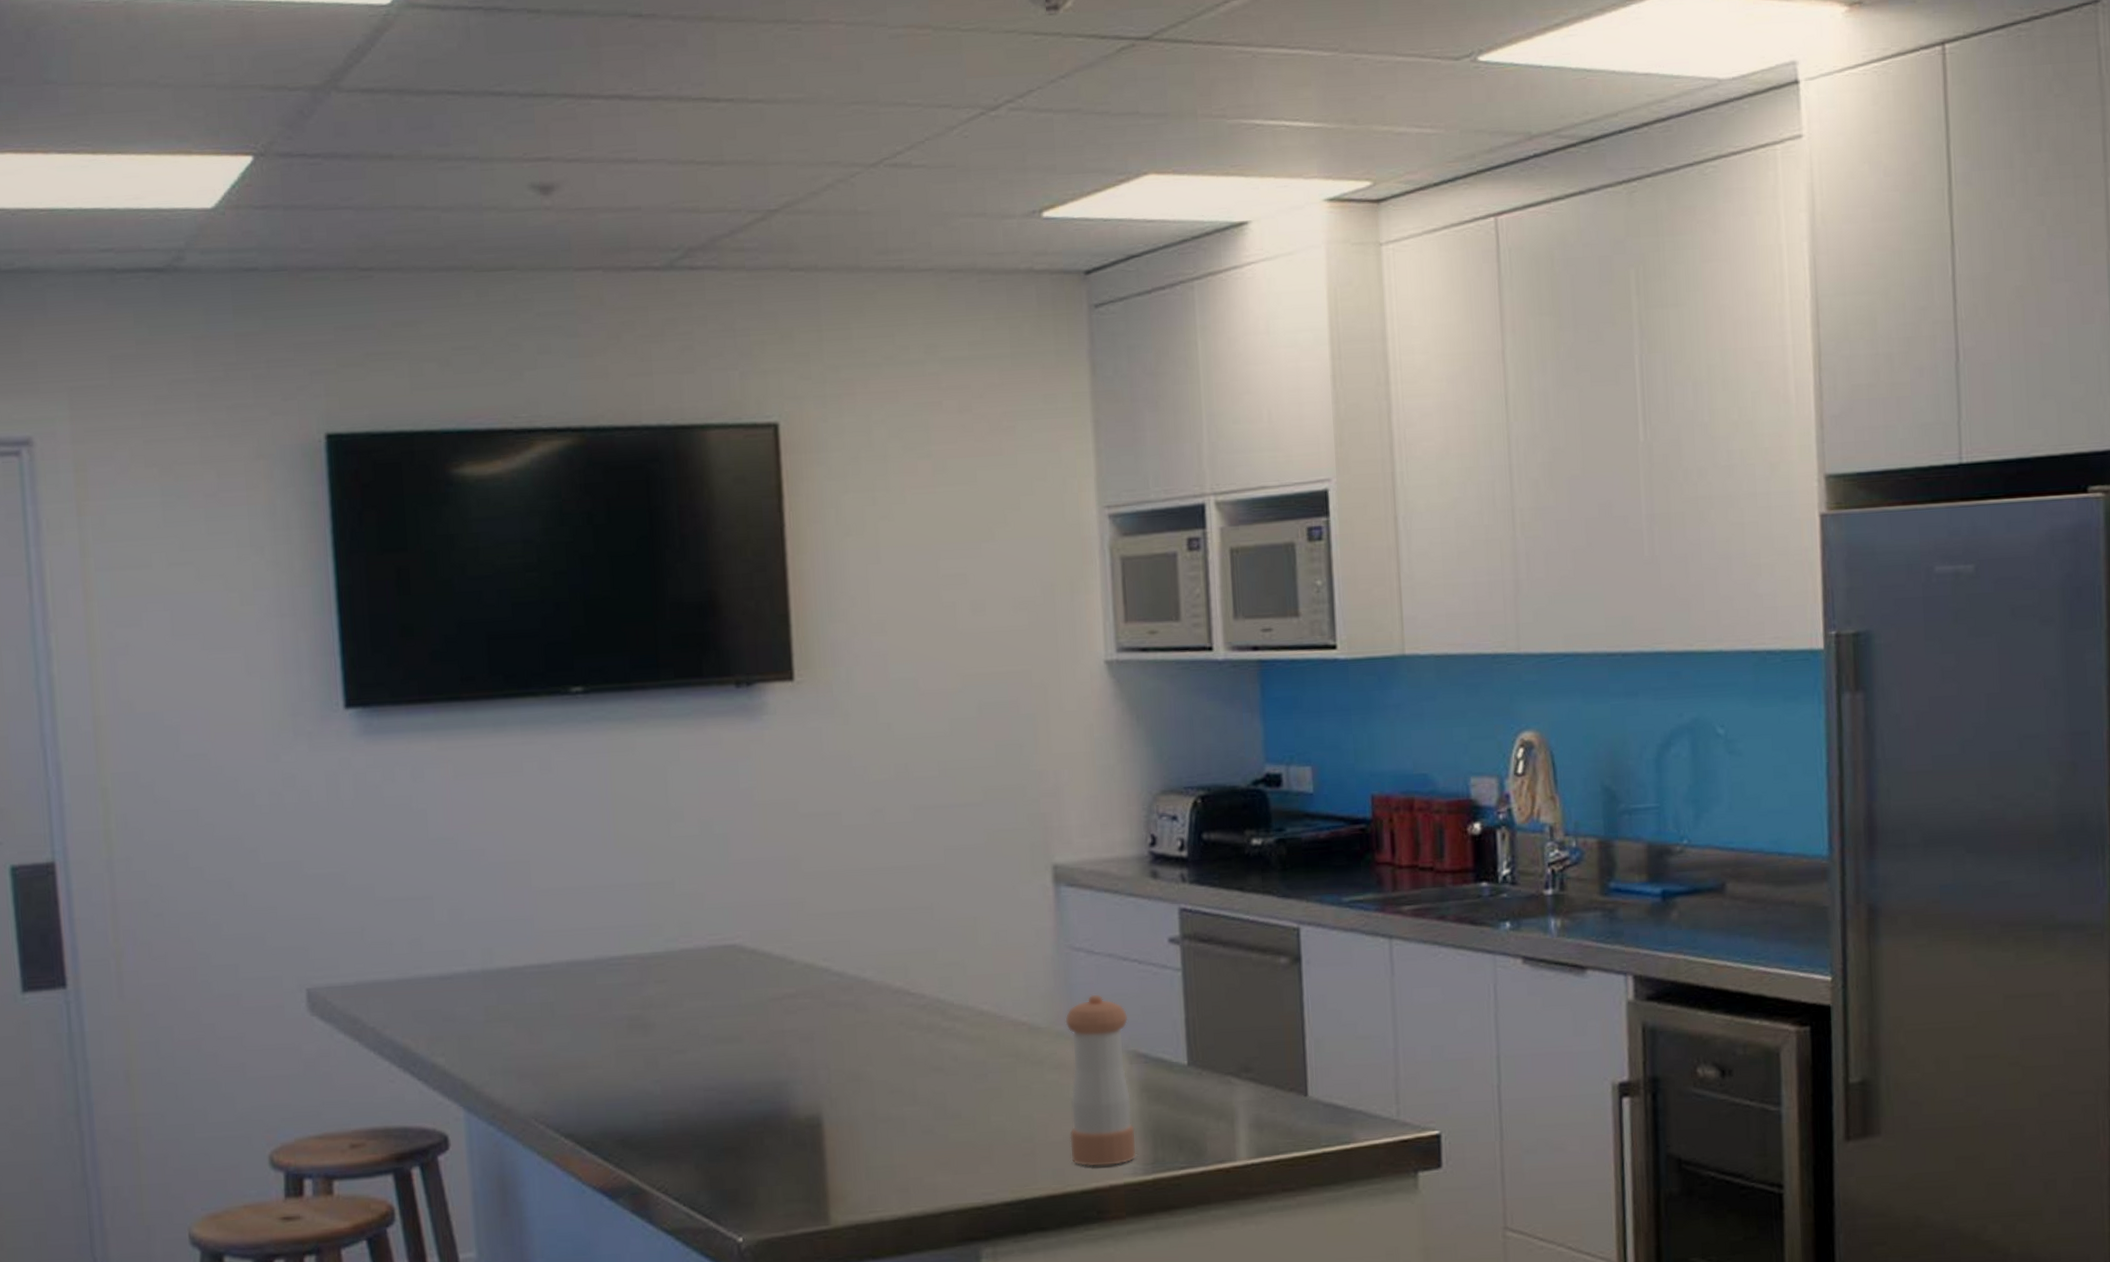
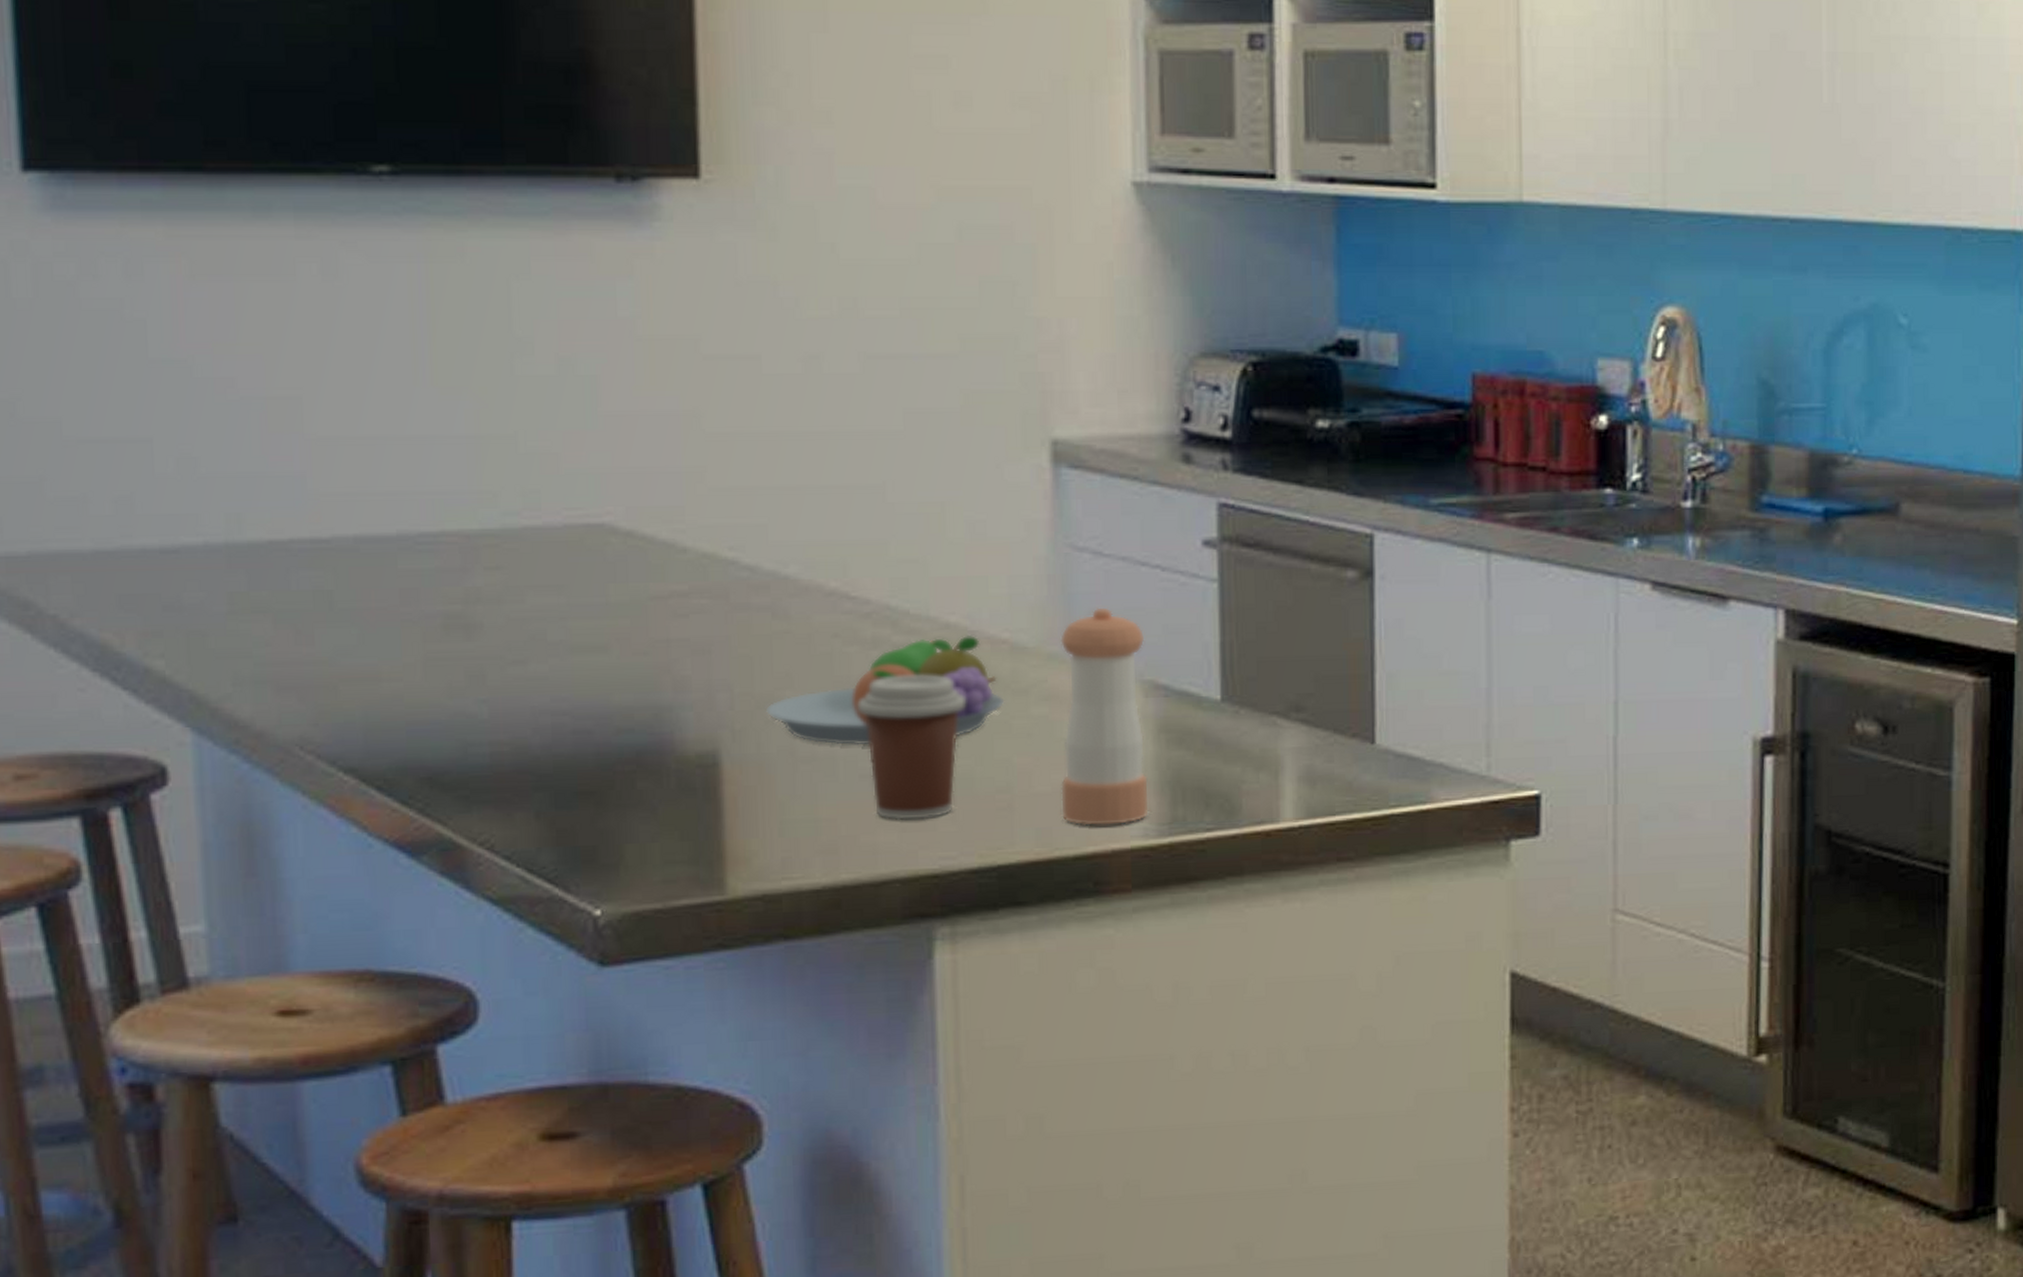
fruit bowl: none [853,1019,1026,1108] -> present [765,634,1005,747]
coffee cup: none [919,1051,997,1165] -> present [857,674,966,820]

